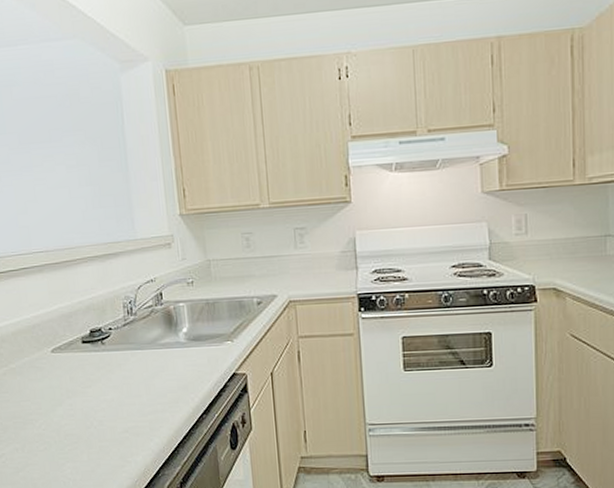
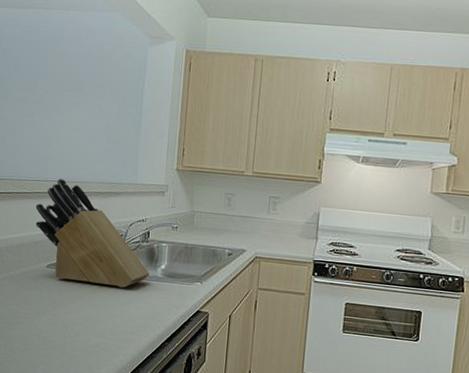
knife block: none [24,248,171,364] -> present [35,179,150,288]

